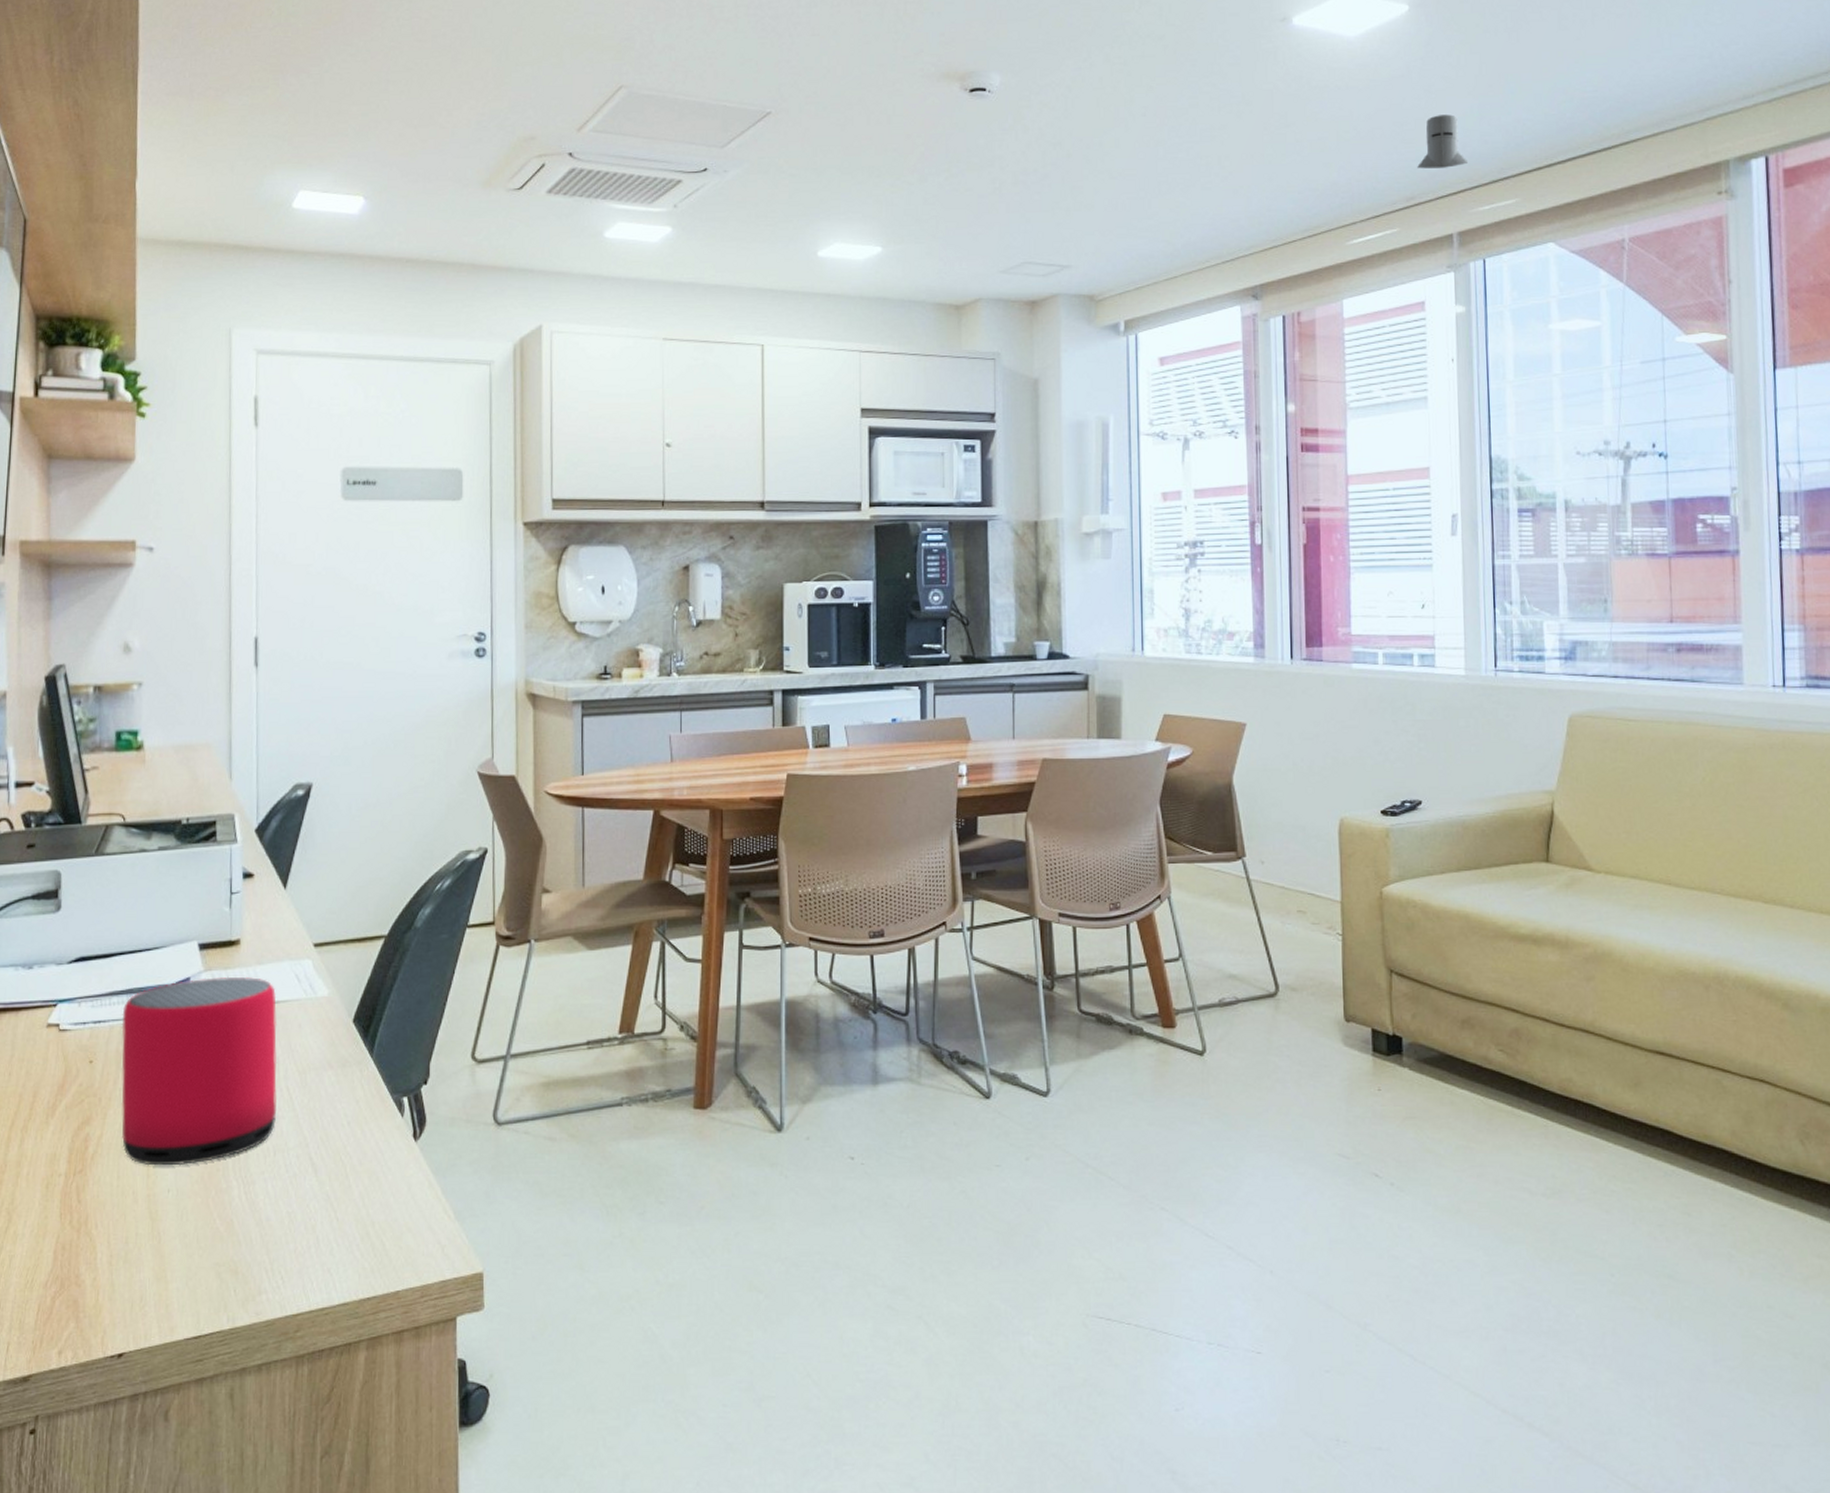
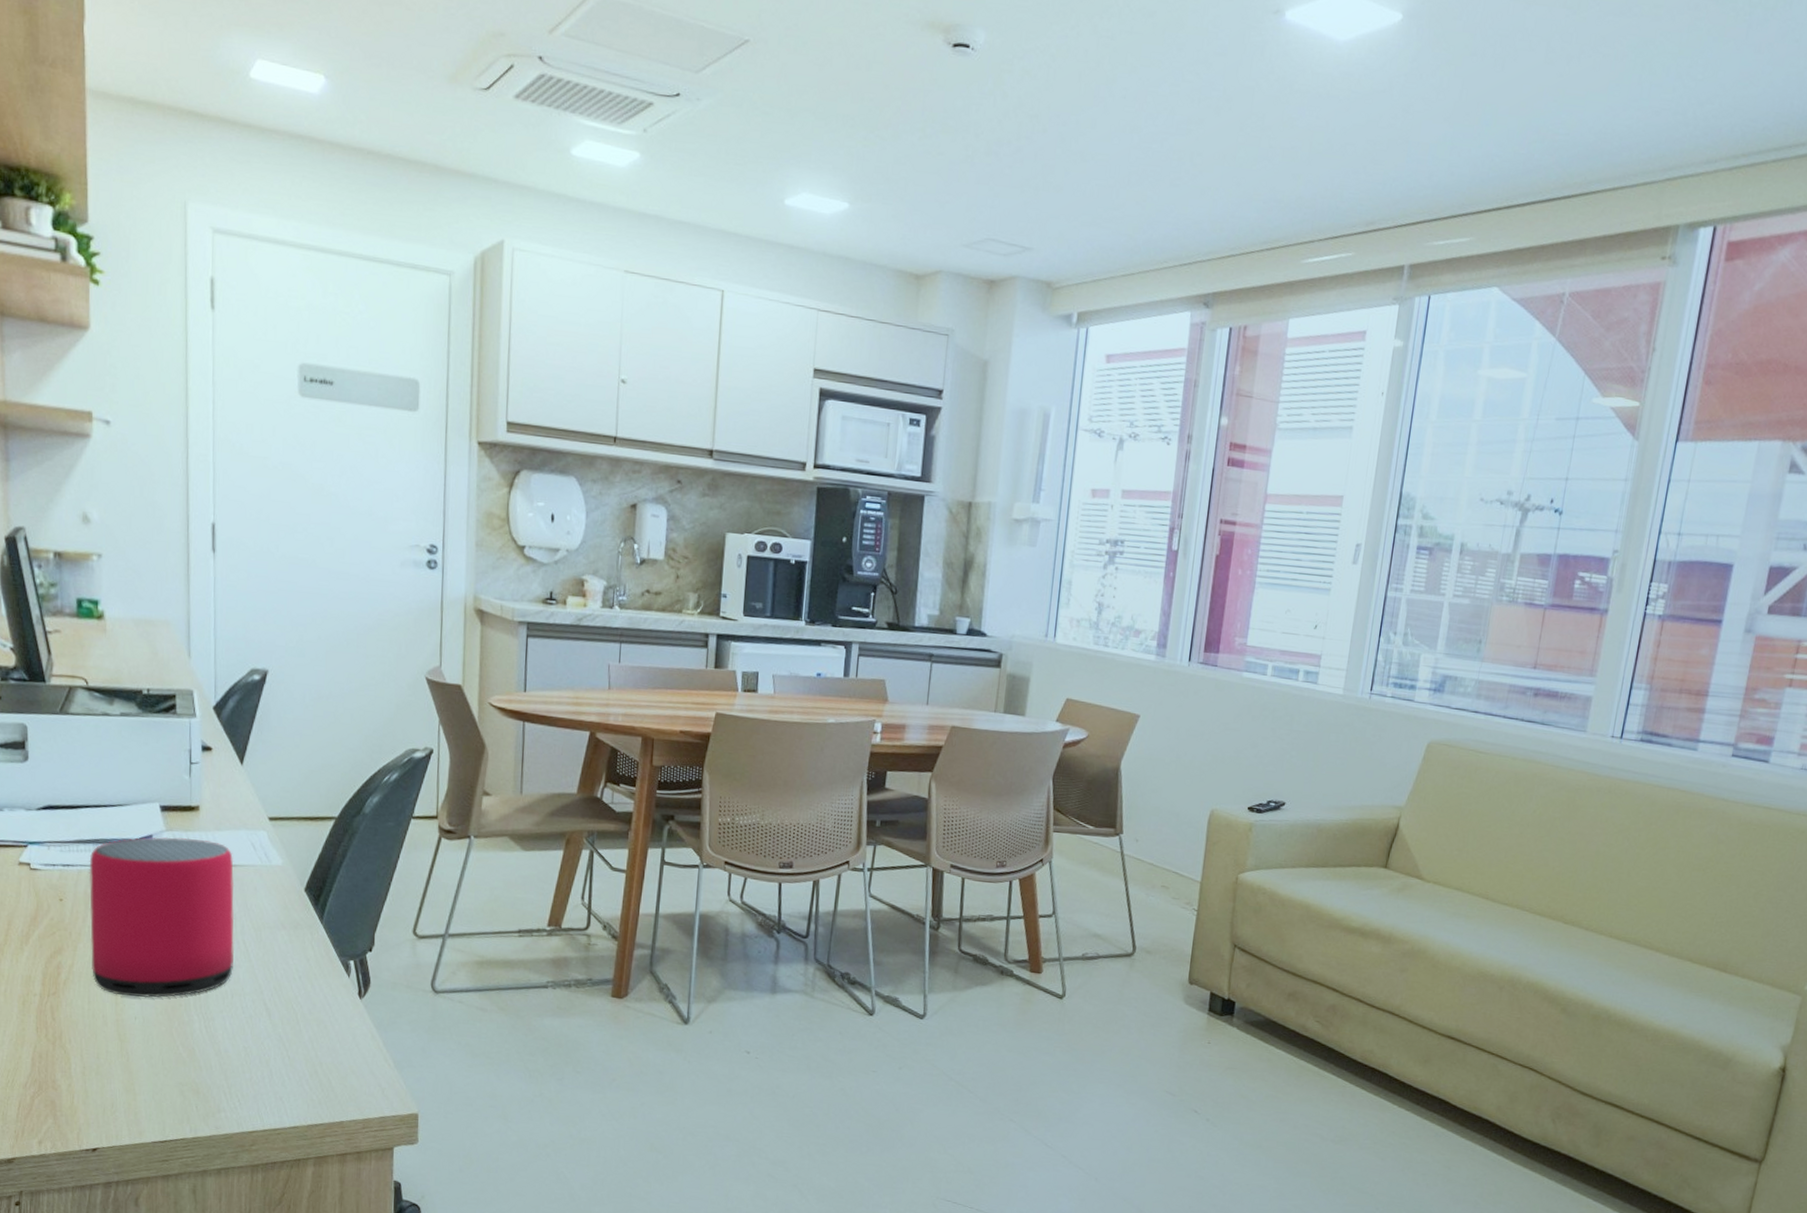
knight helmet: present [1417,114,1469,169] -> none [1382,138,1433,196]

